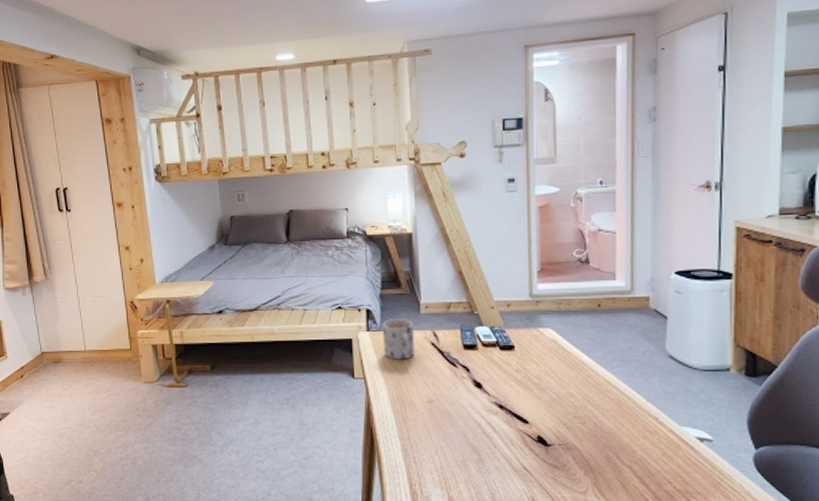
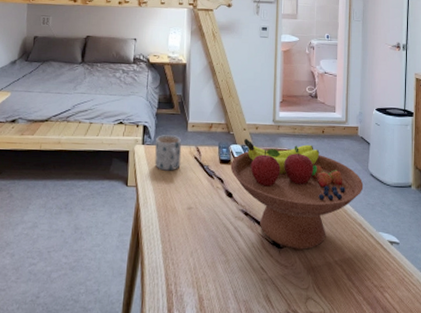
fruit bowl: none [477,319,659,448] -> present [230,139,364,250]

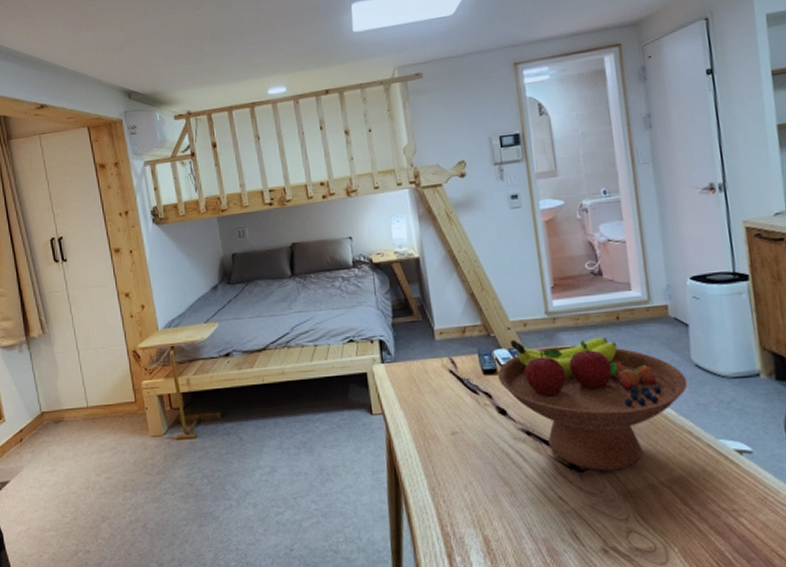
mug: present [154,135,182,171] -> none [397,347,434,392]

